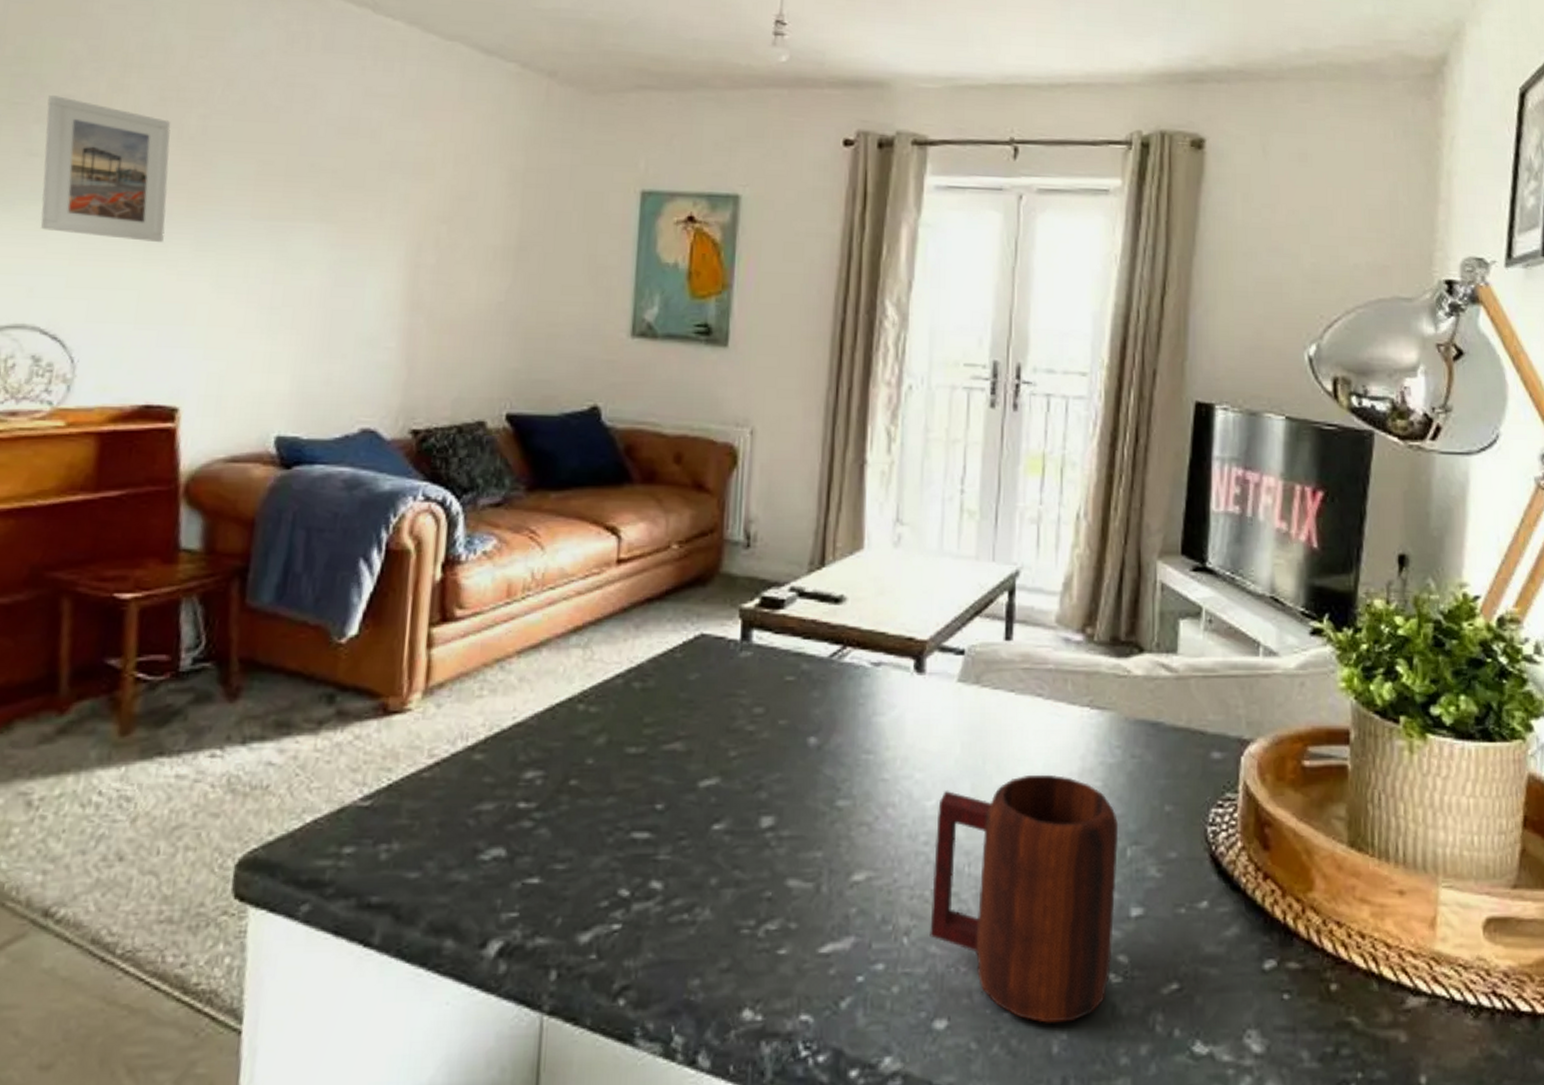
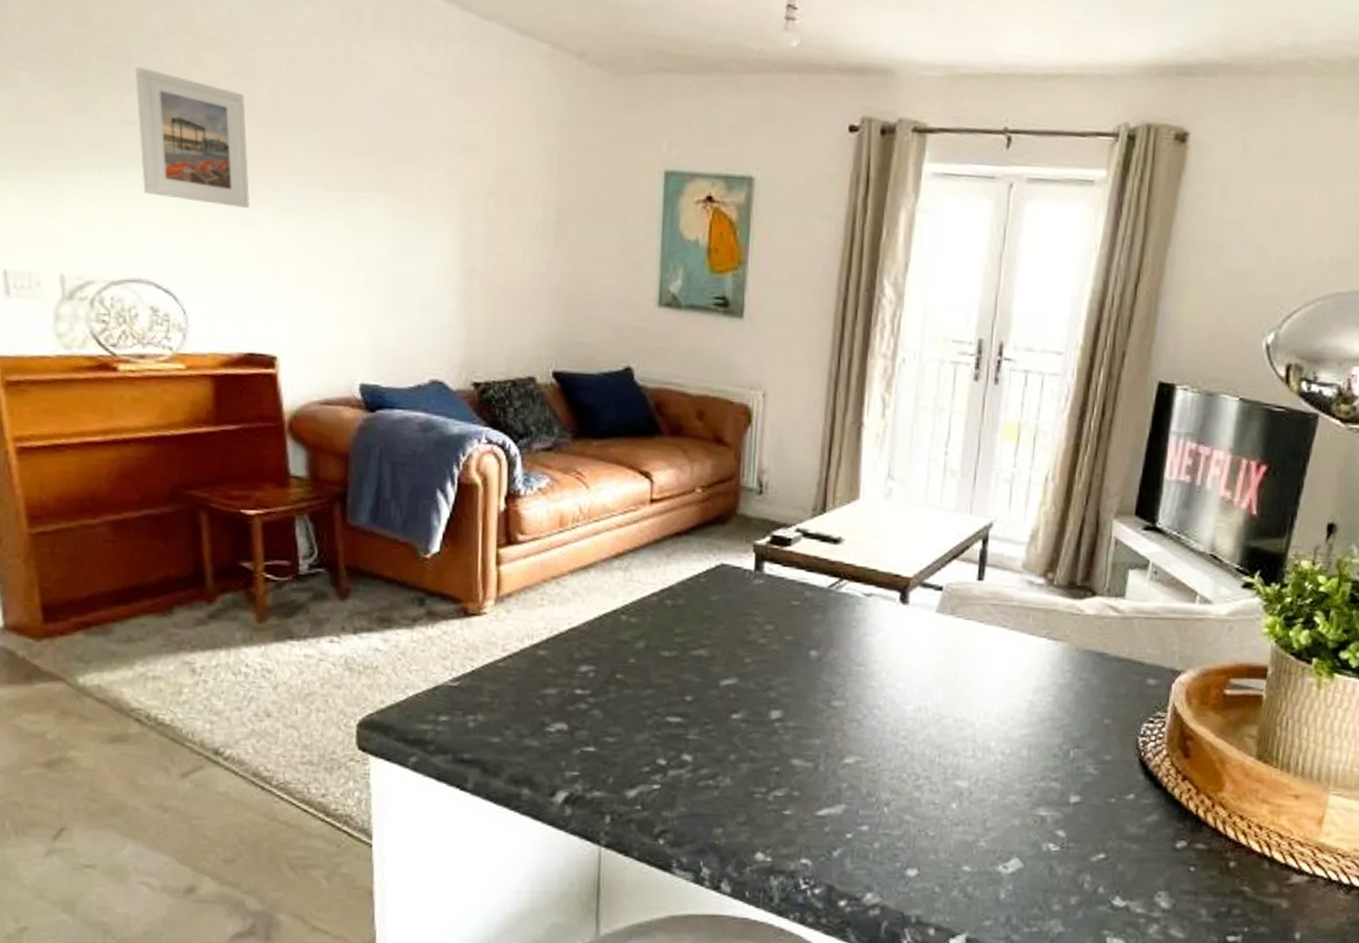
mug: present [930,774,1119,1023] -> none [905,689,1065,877]

